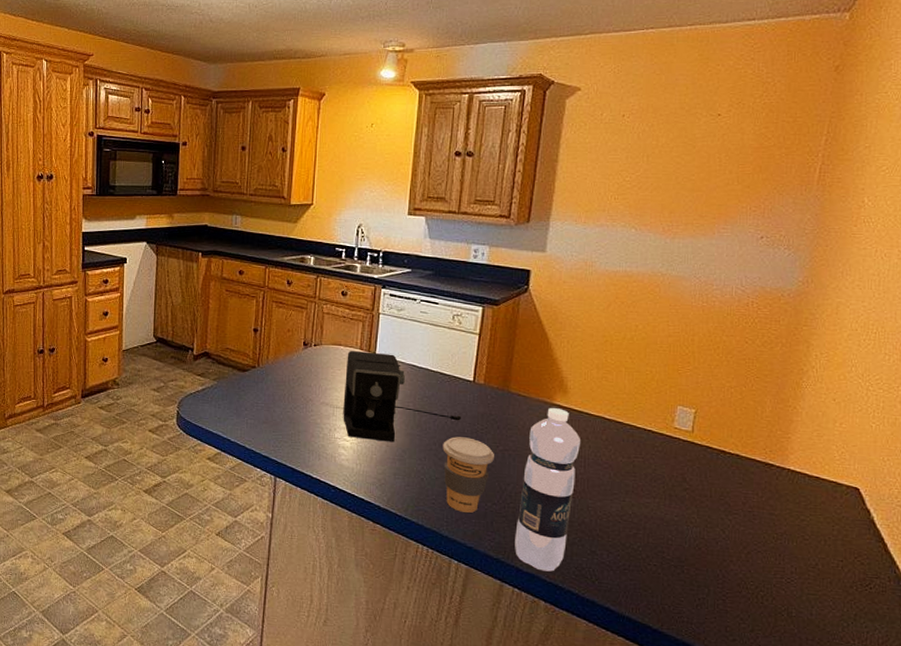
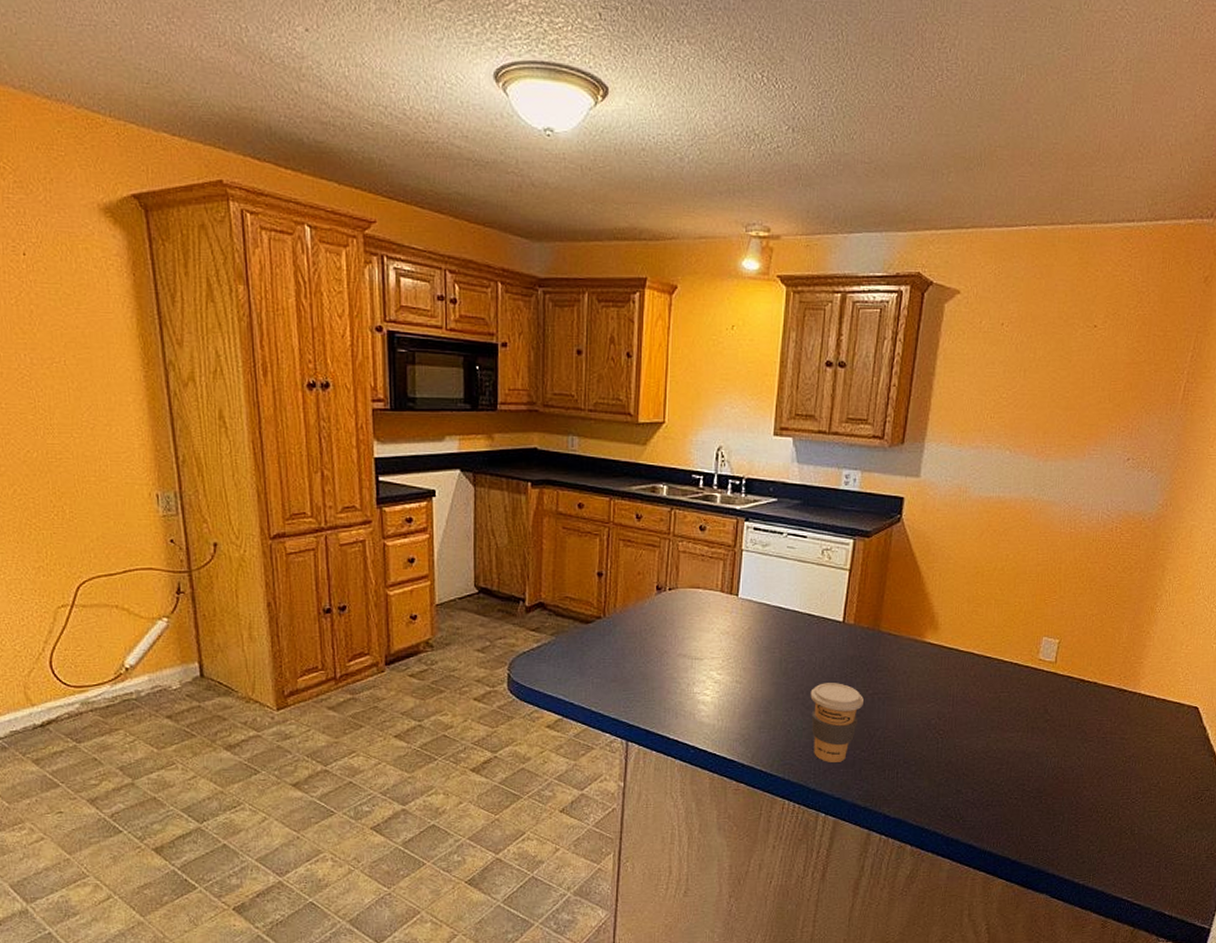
coffee maker: present [343,350,462,442] -> none [702,593,831,694]
water bottle: present [515,408,580,572] -> none [883,646,949,815]

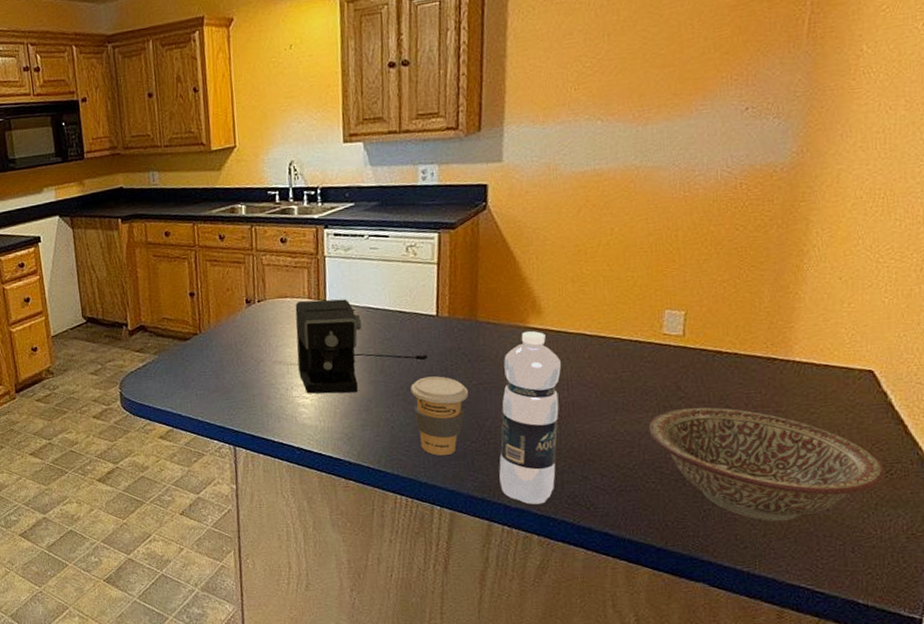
coffee maker: none [702,593,831,694] -> present [295,299,429,394]
water bottle: none [883,646,949,815] -> present [499,331,561,505]
decorative bowl: none [1017,730,1197,839] -> present [648,407,885,521]

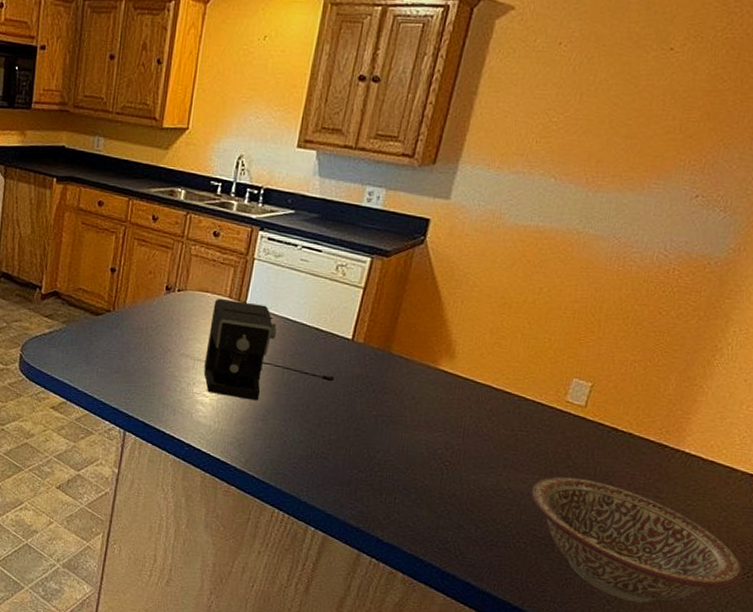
coffee cup: present [410,376,468,456] -> none [308,398,366,479]
water bottle: present [499,331,561,505] -> none [377,373,462,544]

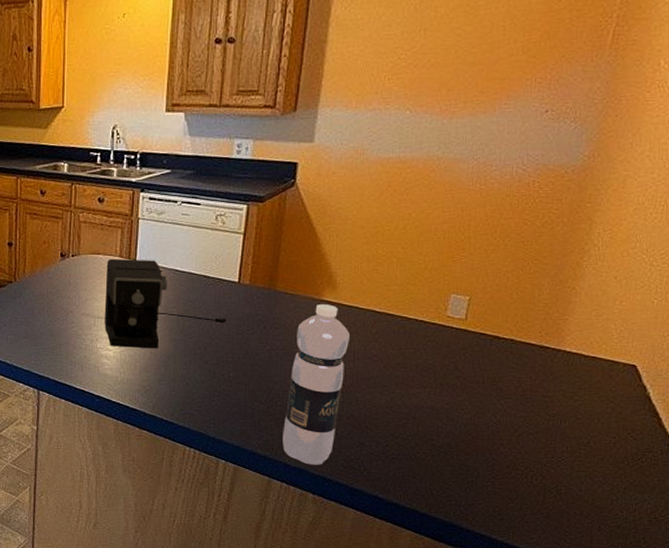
water bottle: none [377,373,462,544] -> present [282,304,349,465]
decorative bowl: present [531,476,743,603] -> none [425,386,636,497]

